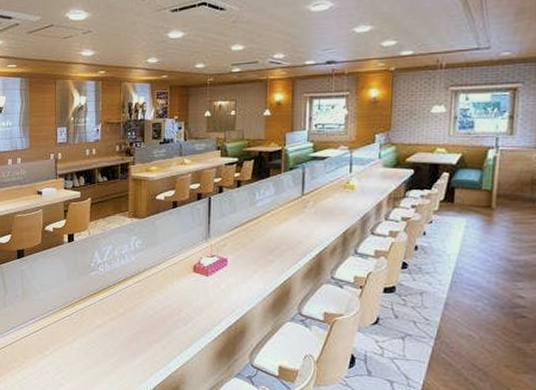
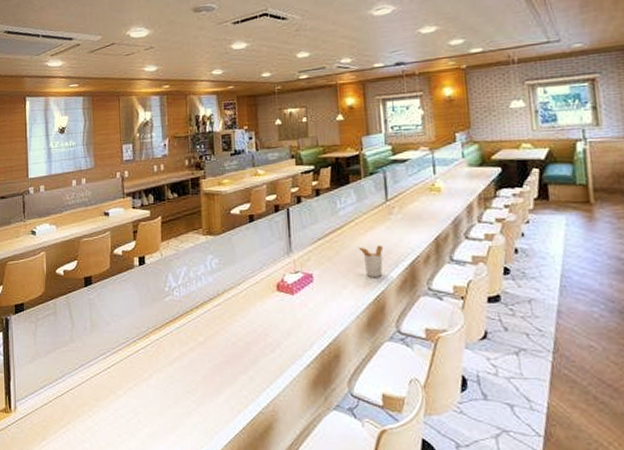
utensil holder: none [271,235,295,264] -> present [358,245,384,277]

